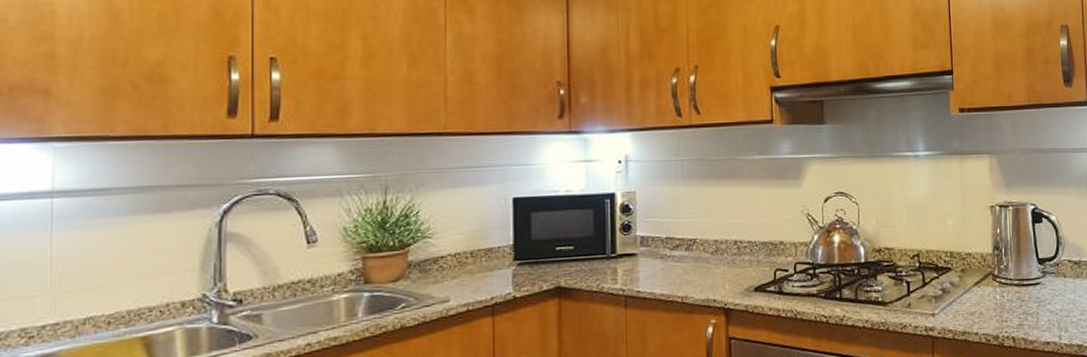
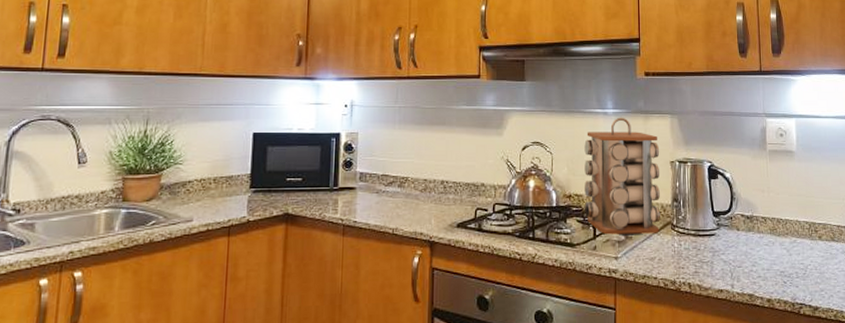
spice rack: none [894,159,980,290] -> present [584,117,660,236]

